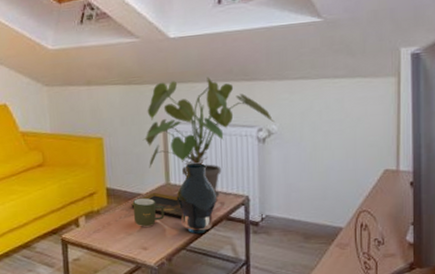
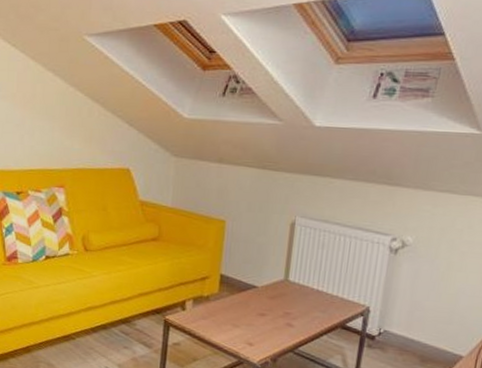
decorative tray: present [131,192,182,219] -> none [244,286,297,320]
mug: present [132,197,165,227] -> none [244,290,278,322]
house plant: present [142,76,274,199] -> none [267,172,411,305]
vase: present [176,162,218,234] -> none [292,262,336,338]

